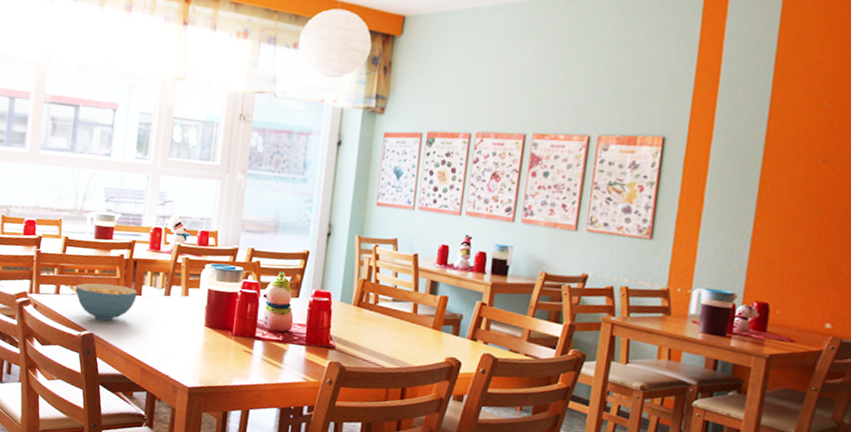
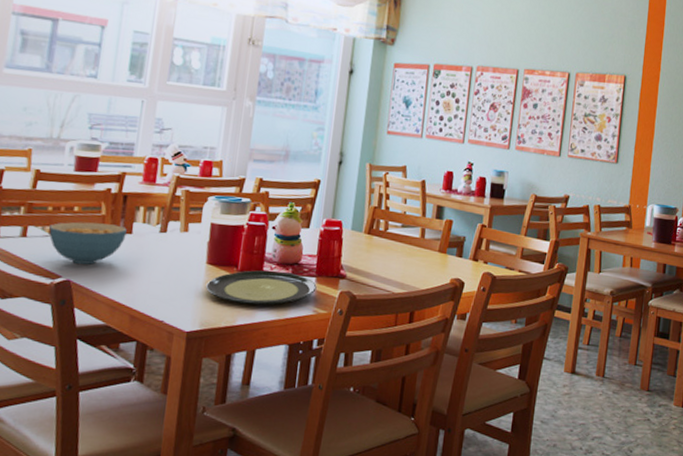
plate: none [204,335,307,370] -> present [205,270,317,306]

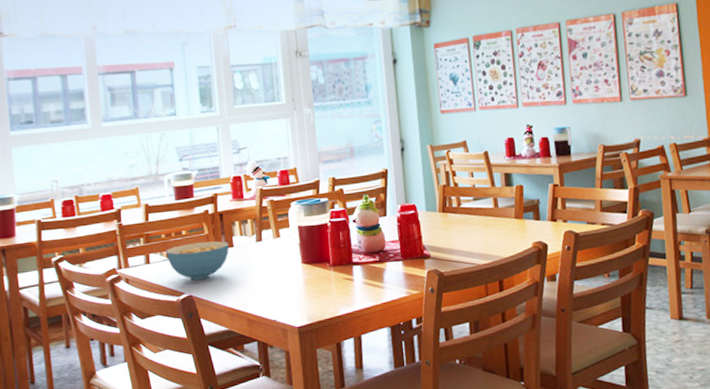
plate: present [205,270,317,306] -> none [305,260,405,296]

